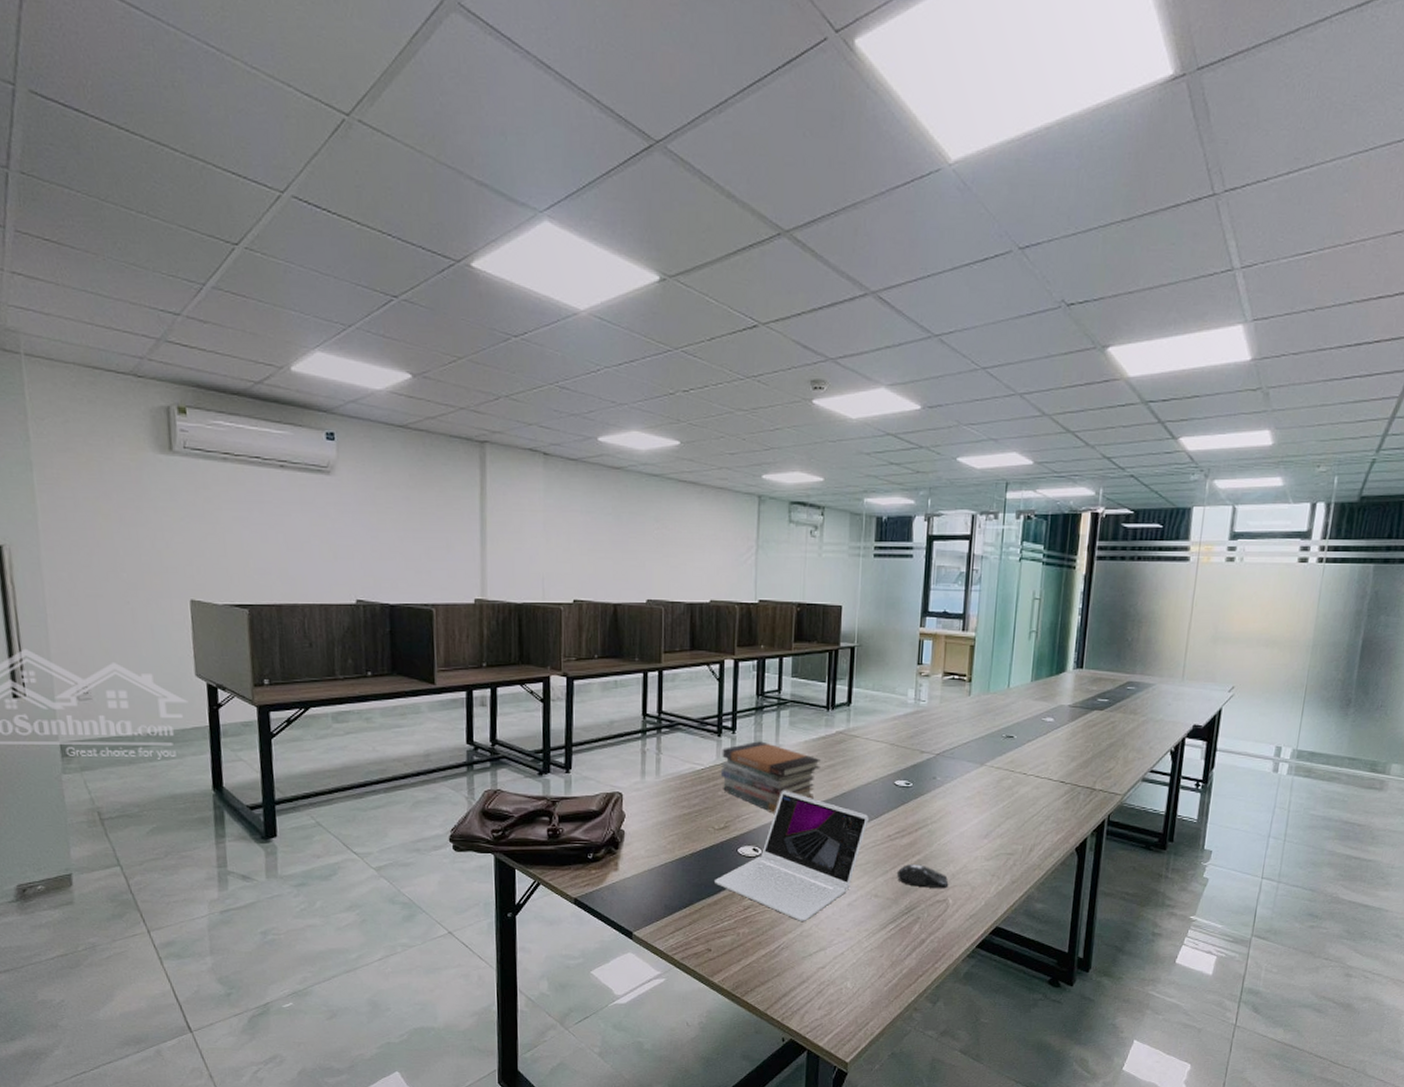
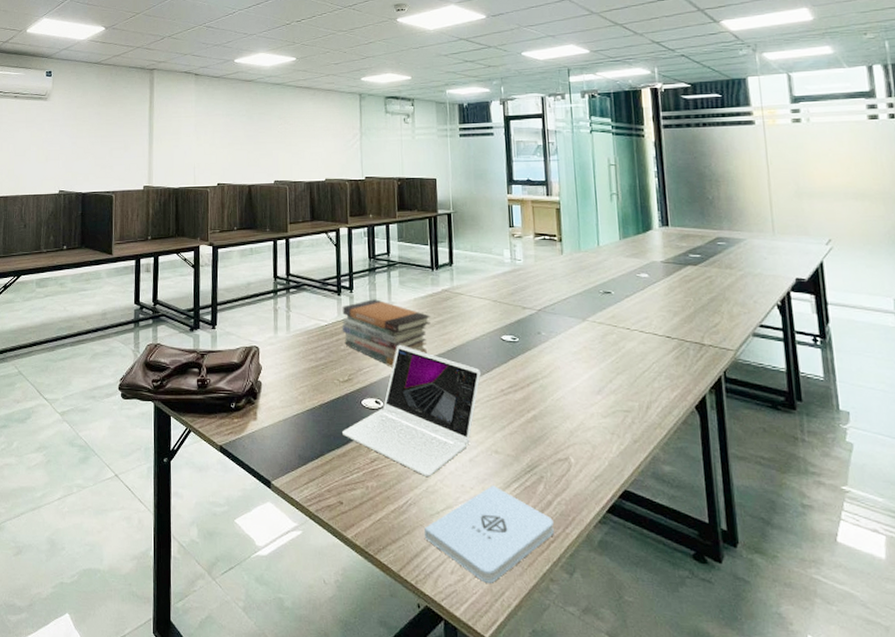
notepad: none [795,927,924,1015] -> present [425,485,554,583]
computer mouse: present [896,864,949,889] -> none [514,420,568,447]

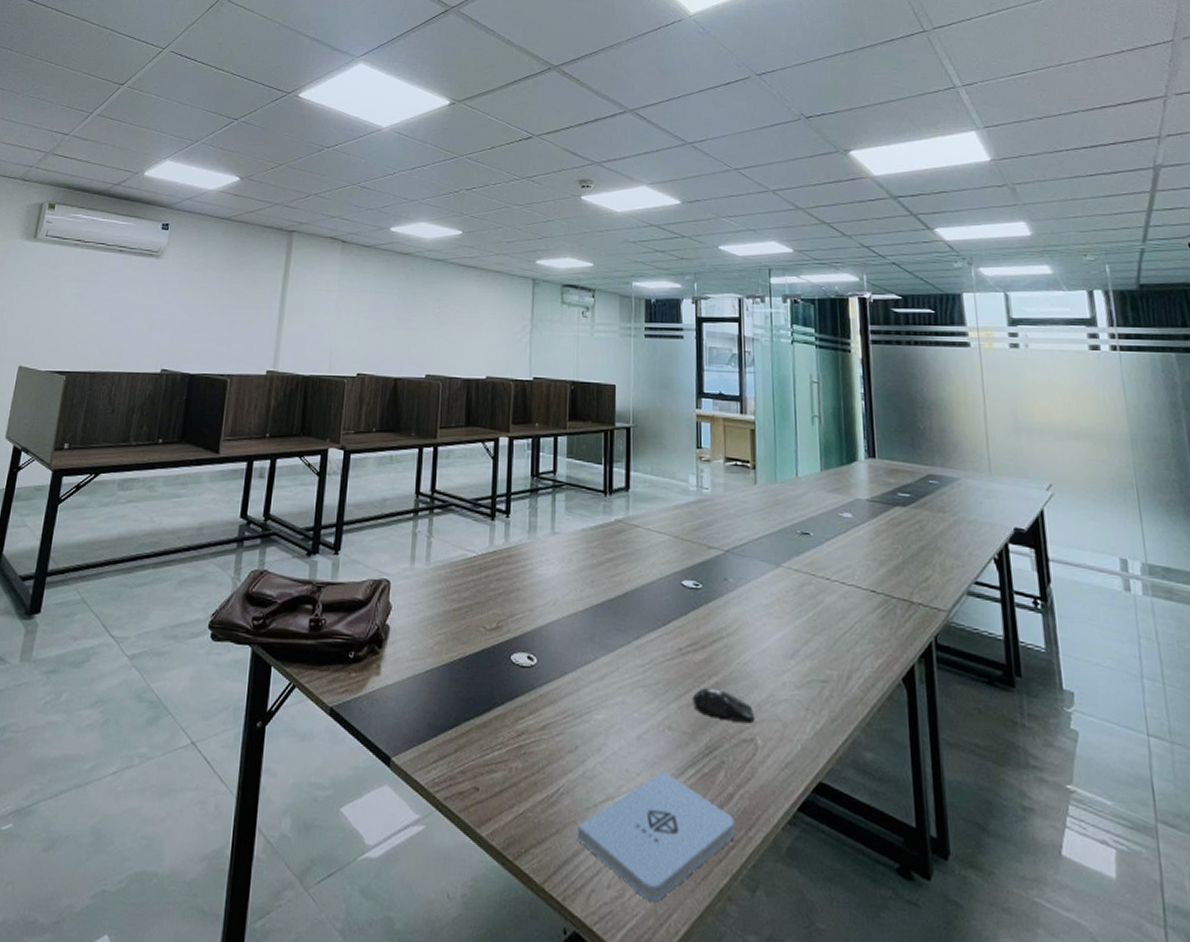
book stack: present [342,299,431,367] -> none [493,527,601,614]
laptop: present [342,344,481,478] -> none [485,585,656,759]
computer mouse: none [514,420,568,447] -> present [692,688,755,724]

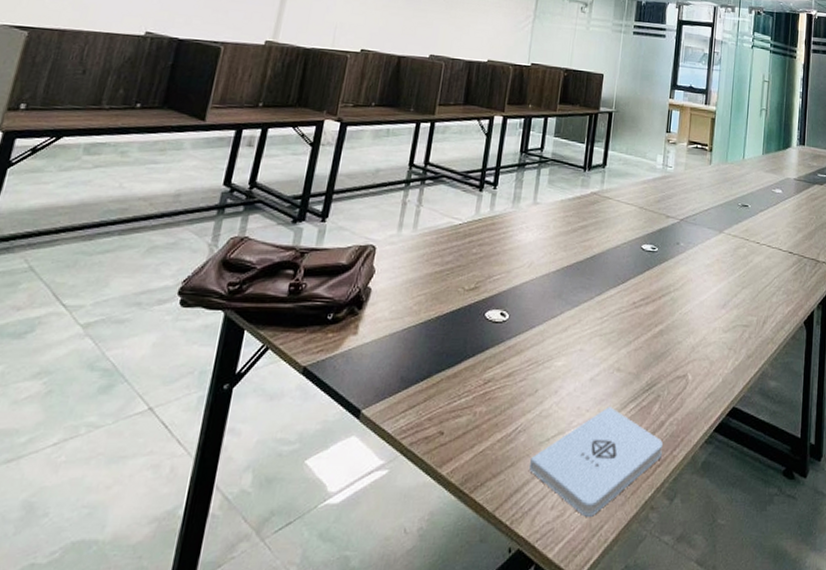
computer mouse: present [692,688,755,724] -> none [639,335,689,363]

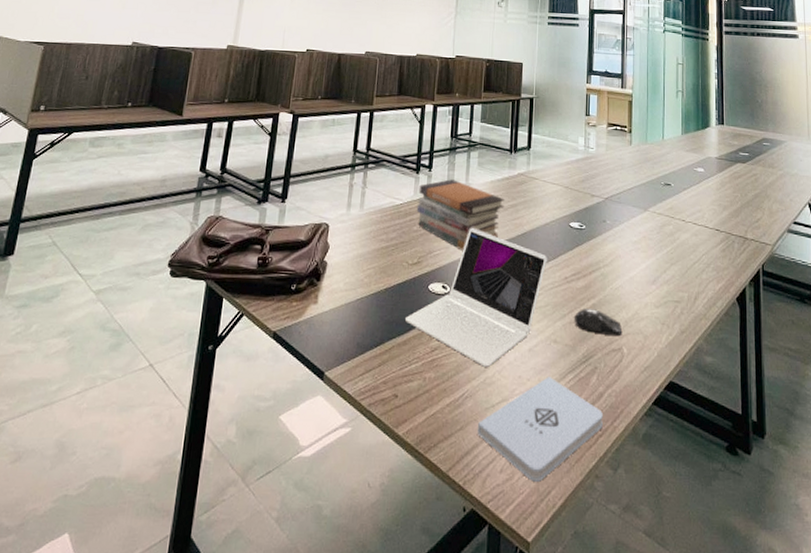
laptop: none [457,249,616,400] -> present [405,227,547,368]
book stack: none [477,198,576,275] -> present [416,179,506,251]
computer mouse: none [639,335,689,363] -> present [573,309,623,337]

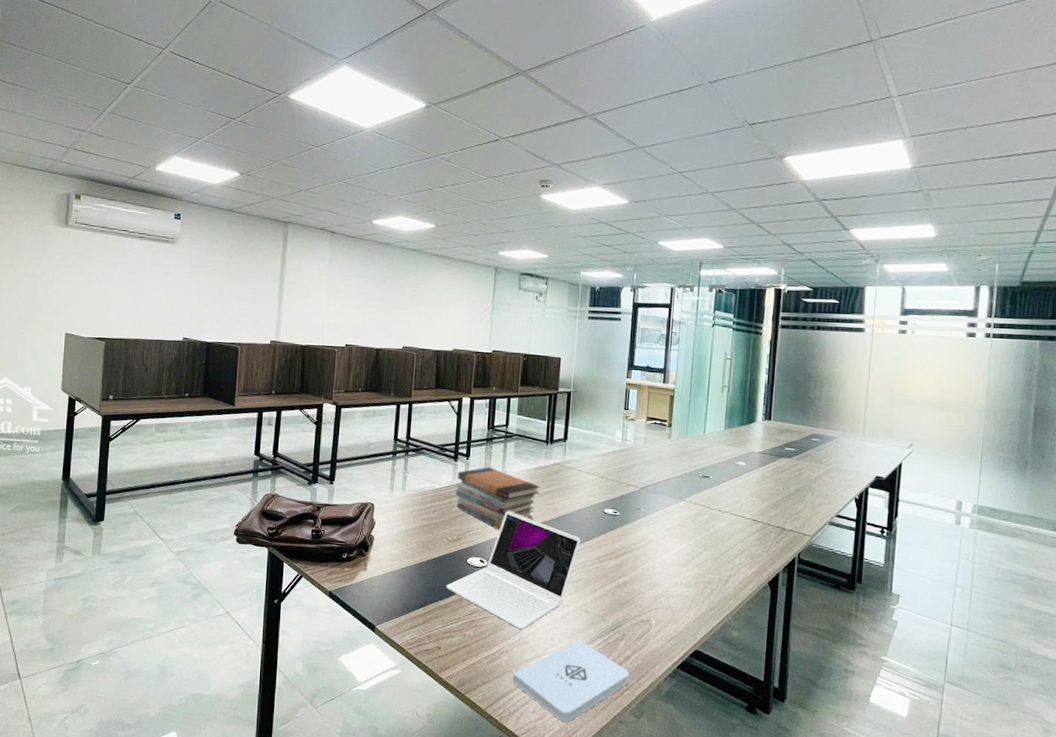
computer mouse: present [573,309,623,337] -> none [604,585,652,610]

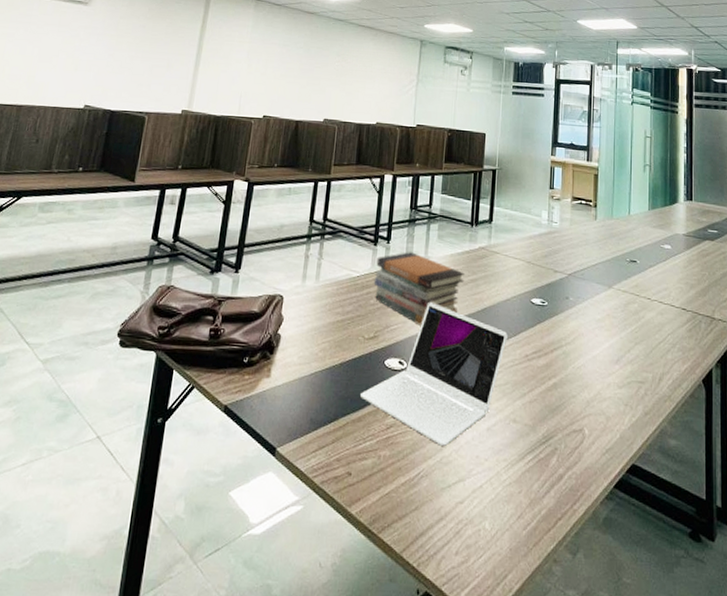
notepad: present [513,640,629,722] -> none [433,457,562,565]

